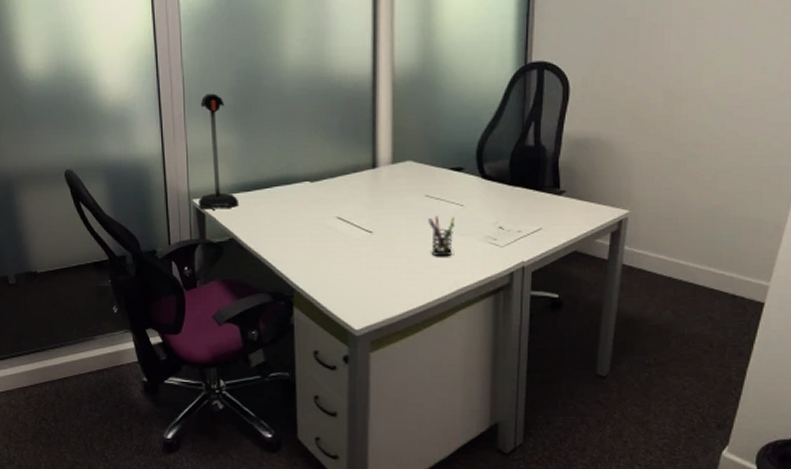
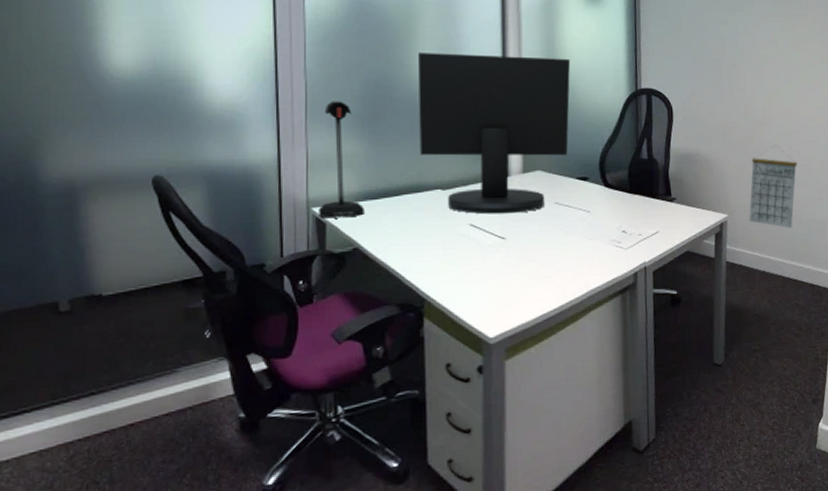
monitor: none [287,32,449,207] -> present [418,53,571,215]
pen holder: present [428,215,455,257] -> none [558,221,583,261]
calendar: none [657,125,732,229] -> present [749,145,798,229]

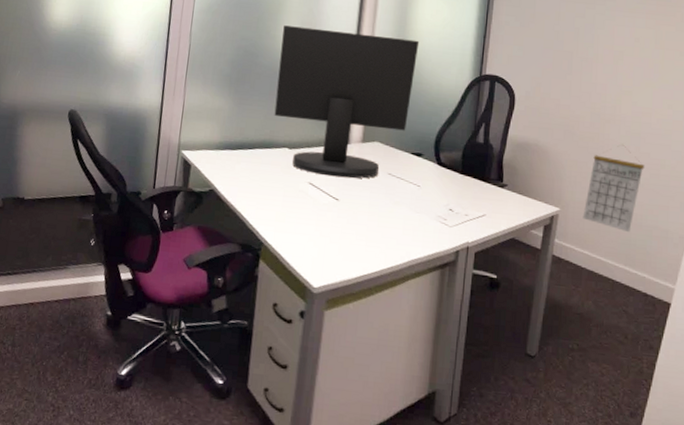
desk lamp: present [319,101,364,219] -> none [186,61,223,163]

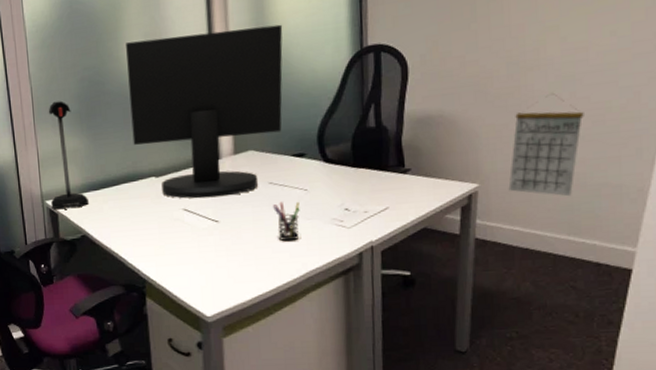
desk lamp: none [186,61,223,163] -> present [48,101,89,210]
pen holder: none [388,192,412,230] -> present [273,201,300,242]

